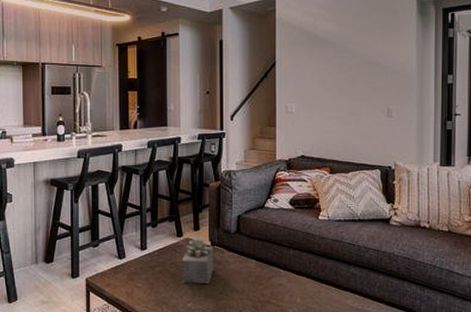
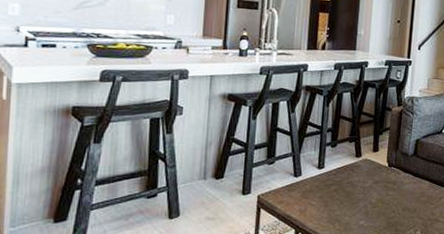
succulent plant: present [181,237,215,284] -> none [356,158,390,202]

